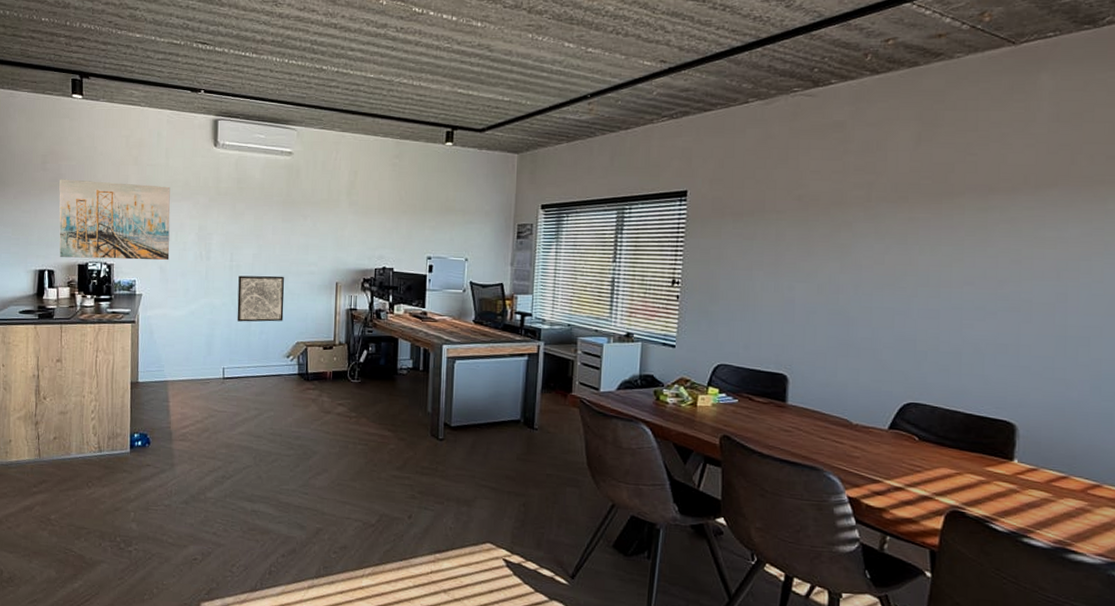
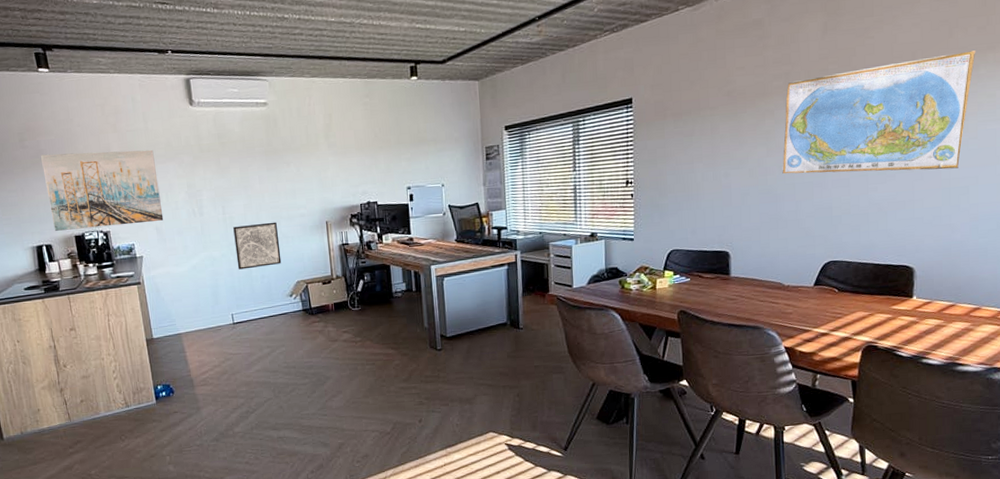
world map: none [857,181,1104,315] -> present [782,50,976,174]

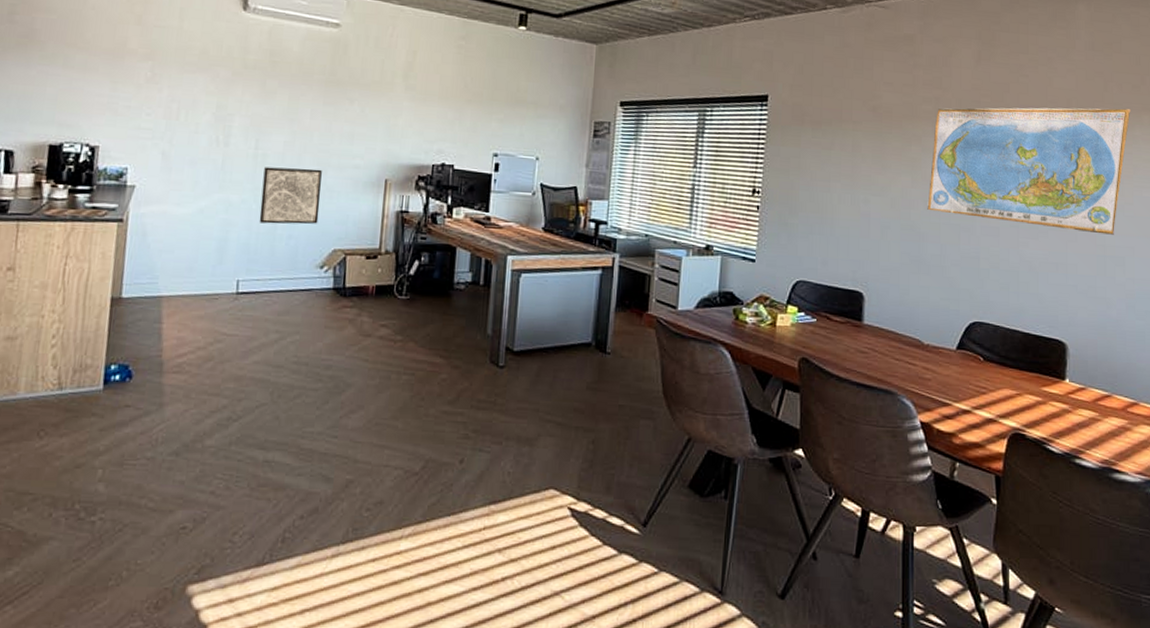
wall art: present [41,149,164,231] -> none [23,35,183,144]

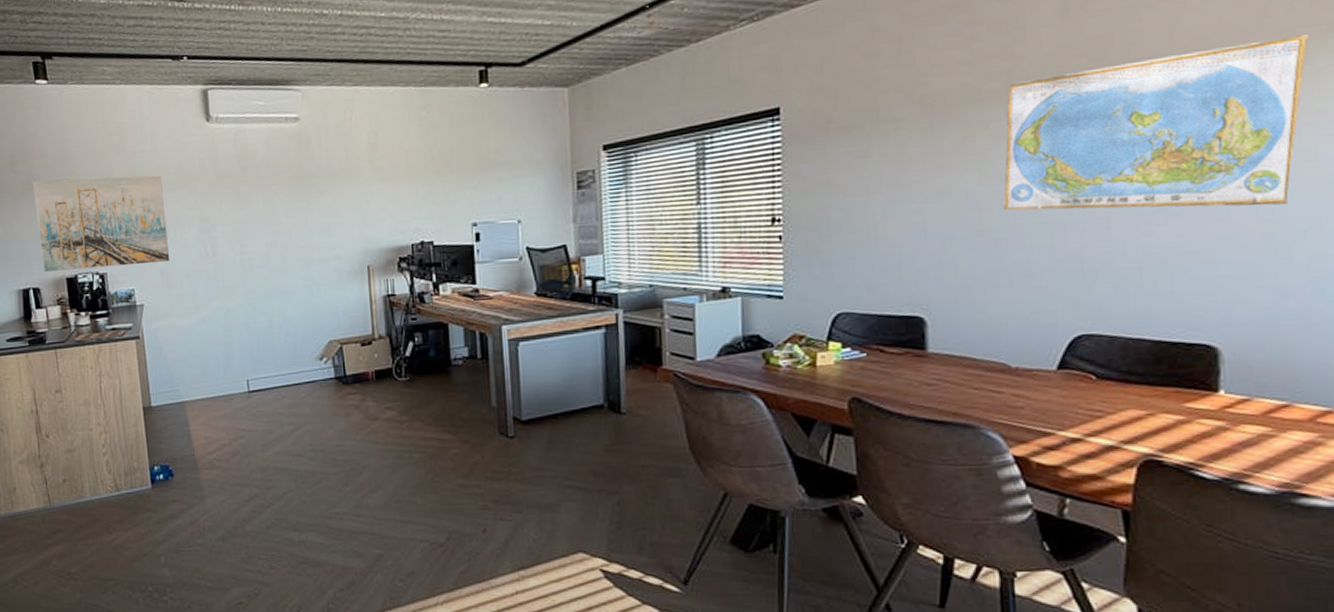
wall art: none [23,35,183,144] -> present [33,175,170,272]
wall art: present [259,167,322,225] -> none [252,265,311,324]

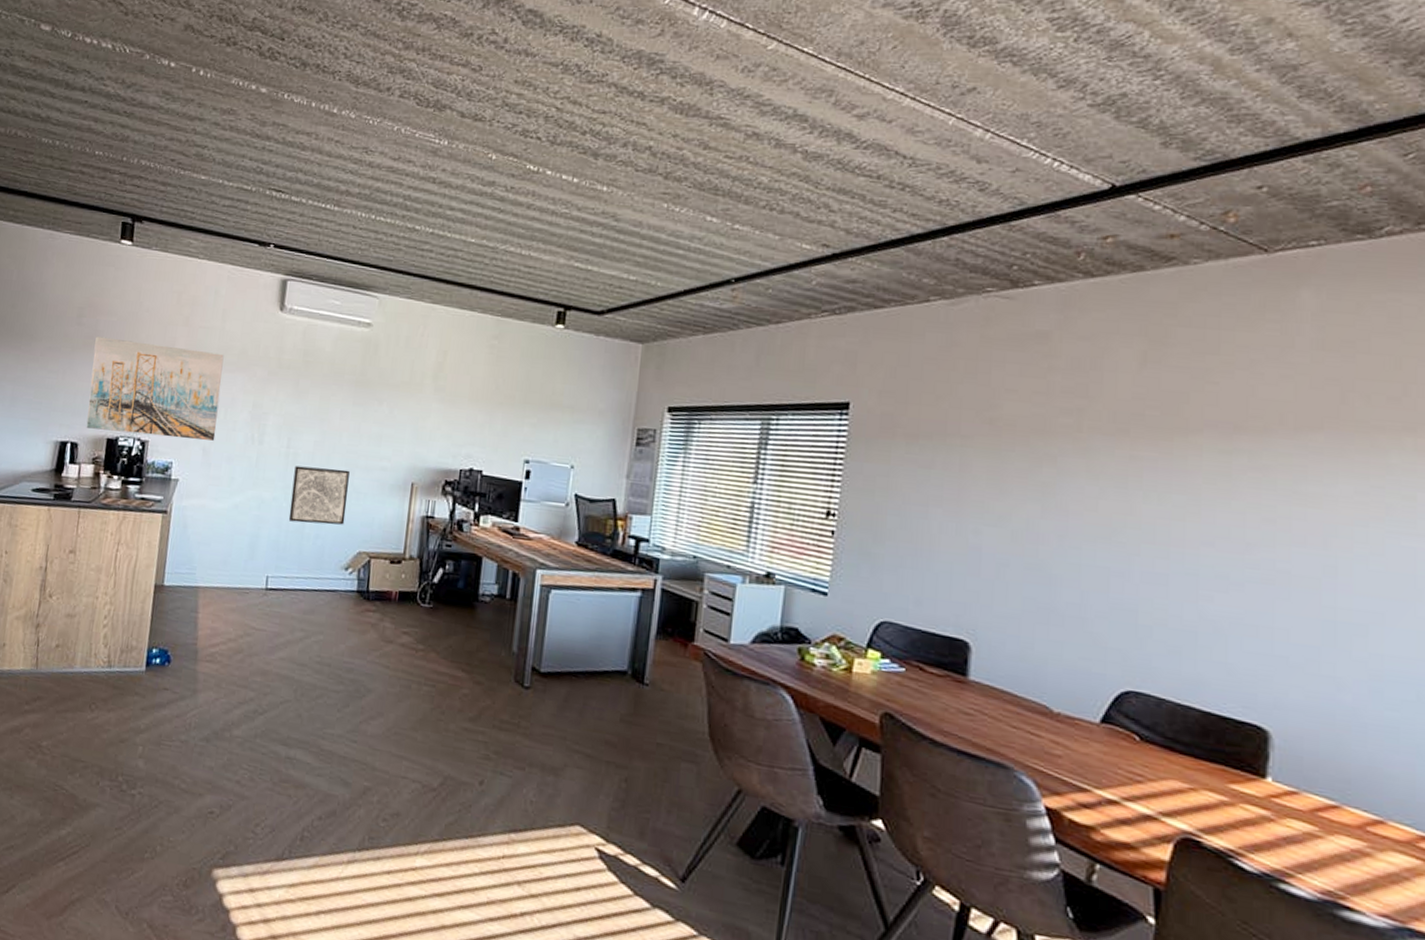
wall art: none [252,265,311,324] -> present [288,465,350,525]
world map: present [1003,34,1309,211] -> none [1062,421,1384,595]

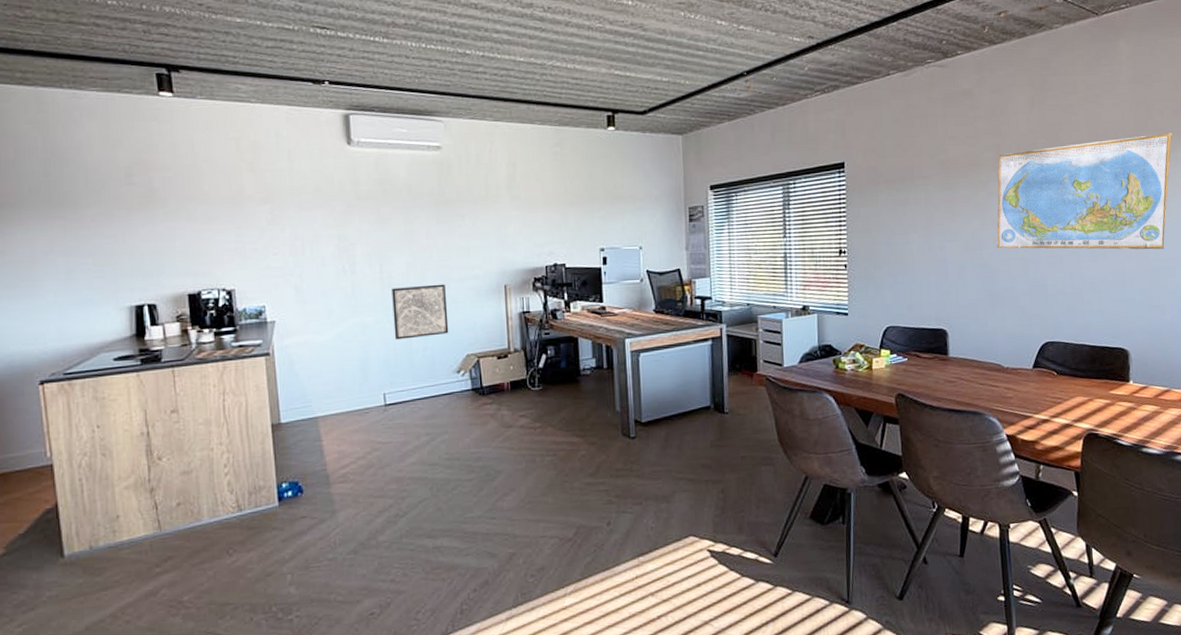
wall art: present [86,336,224,441] -> none [152,193,305,288]
world map: none [1062,421,1384,595] -> present [996,133,1173,250]

